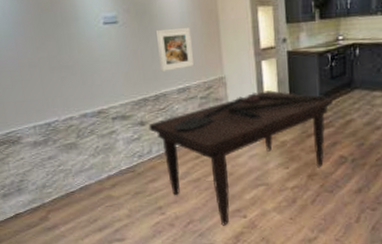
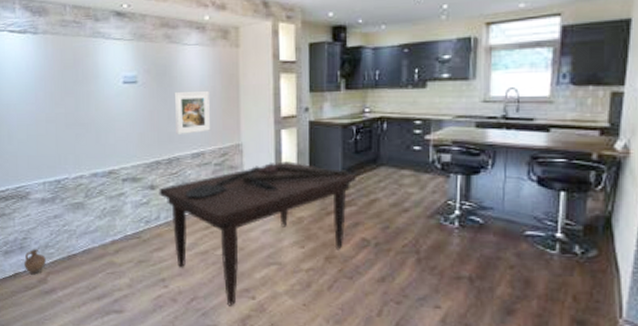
ceramic jug: none [24,190,46,214] -> present [24,249,46,275]

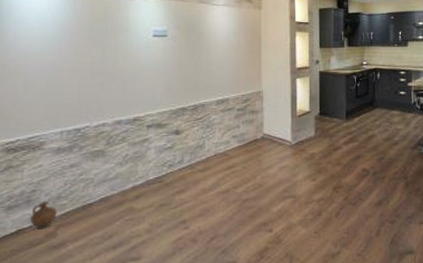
dining table: present [159,161,356,306] -> none [183,105,357,241]
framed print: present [174,91,211,136] -> none [202,45,235,84]

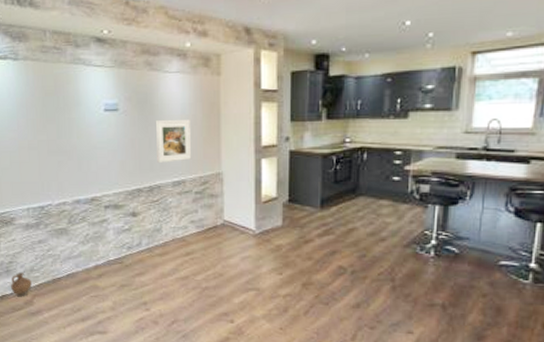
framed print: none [202,45,235,84] -> present [155,119,192,164]

